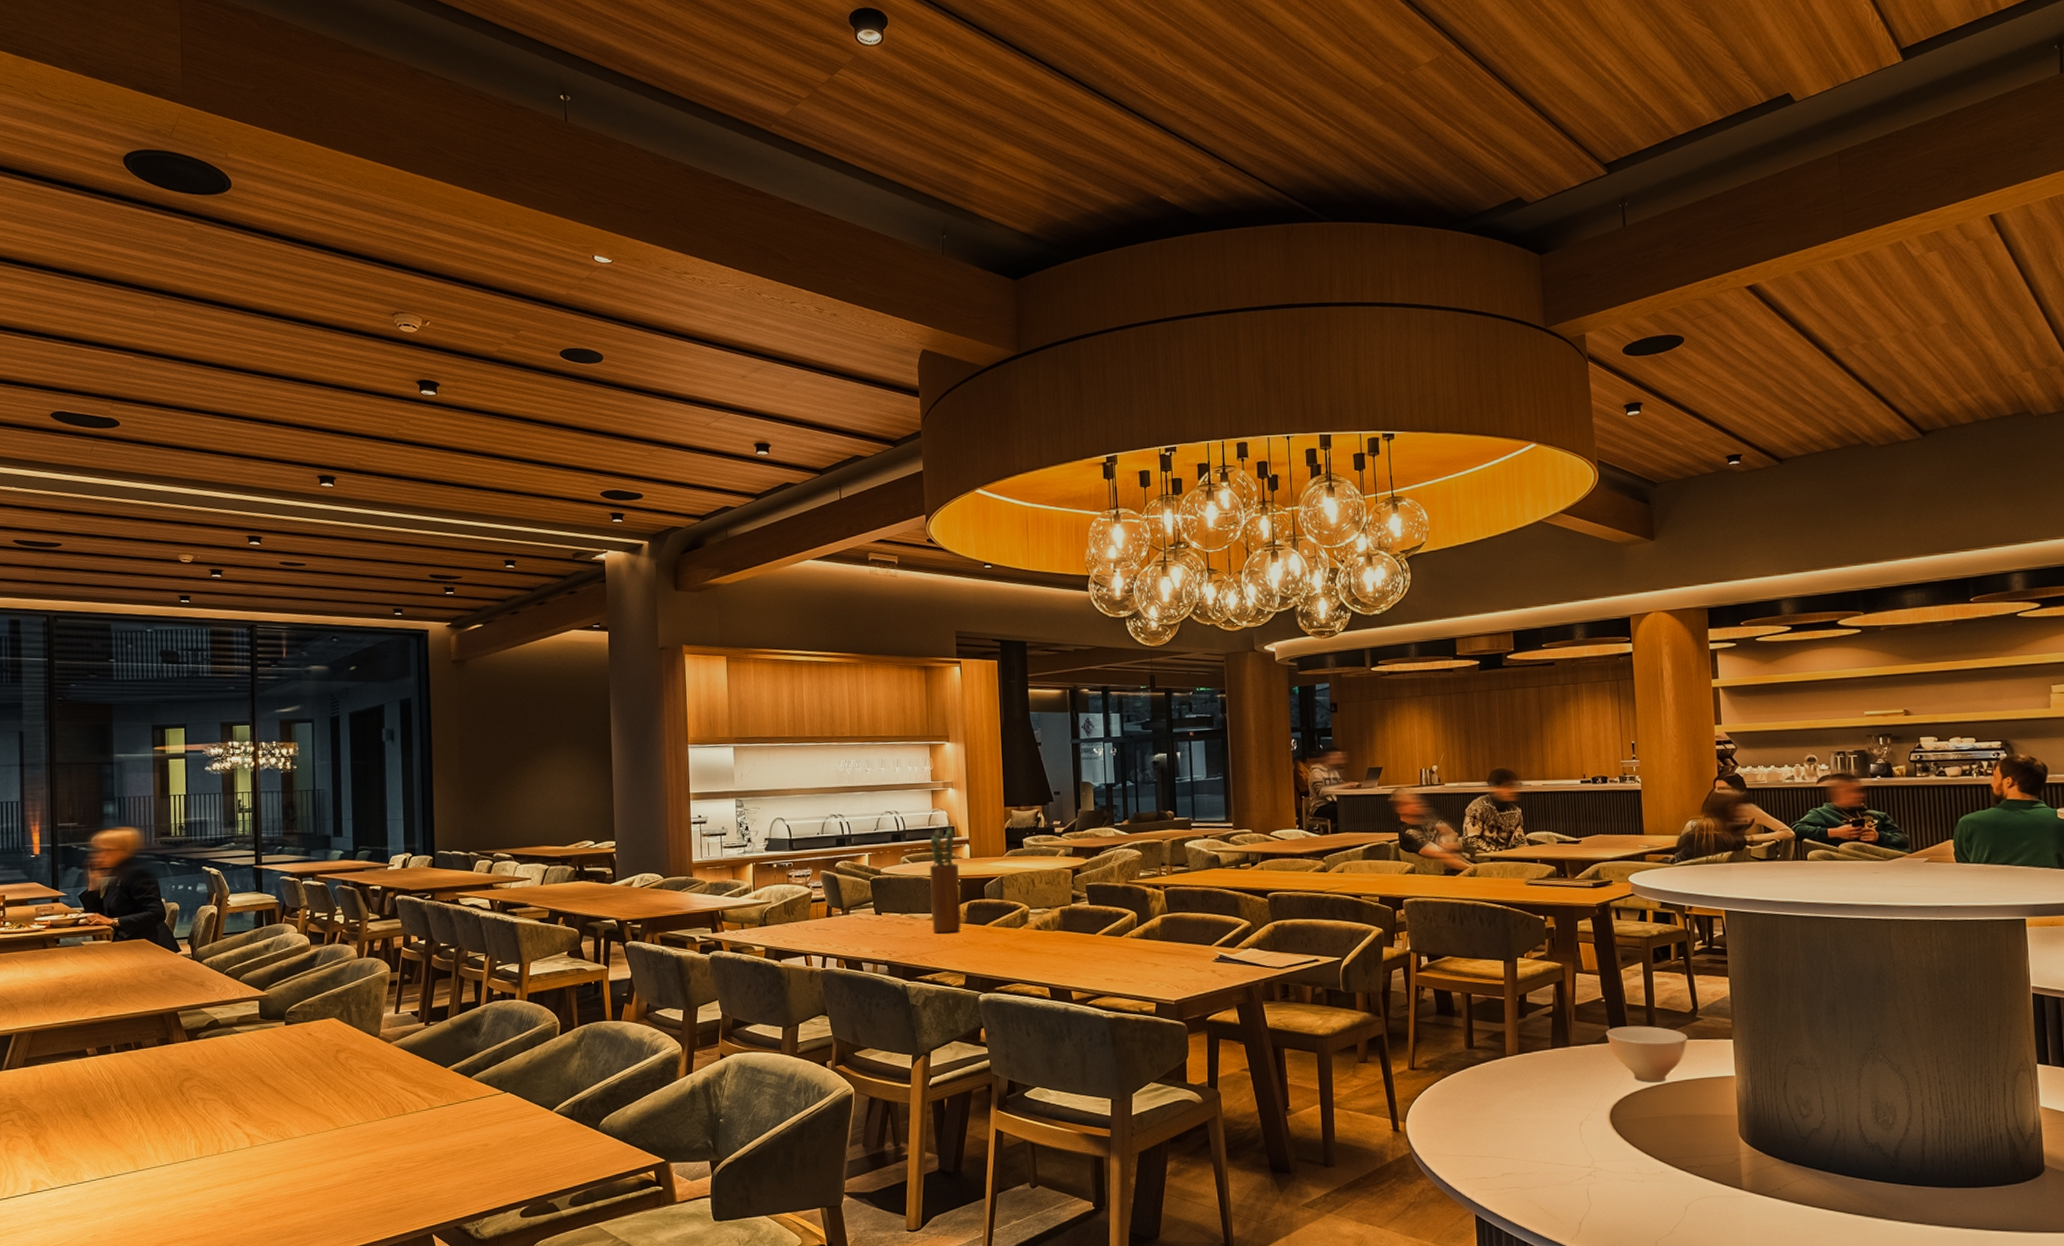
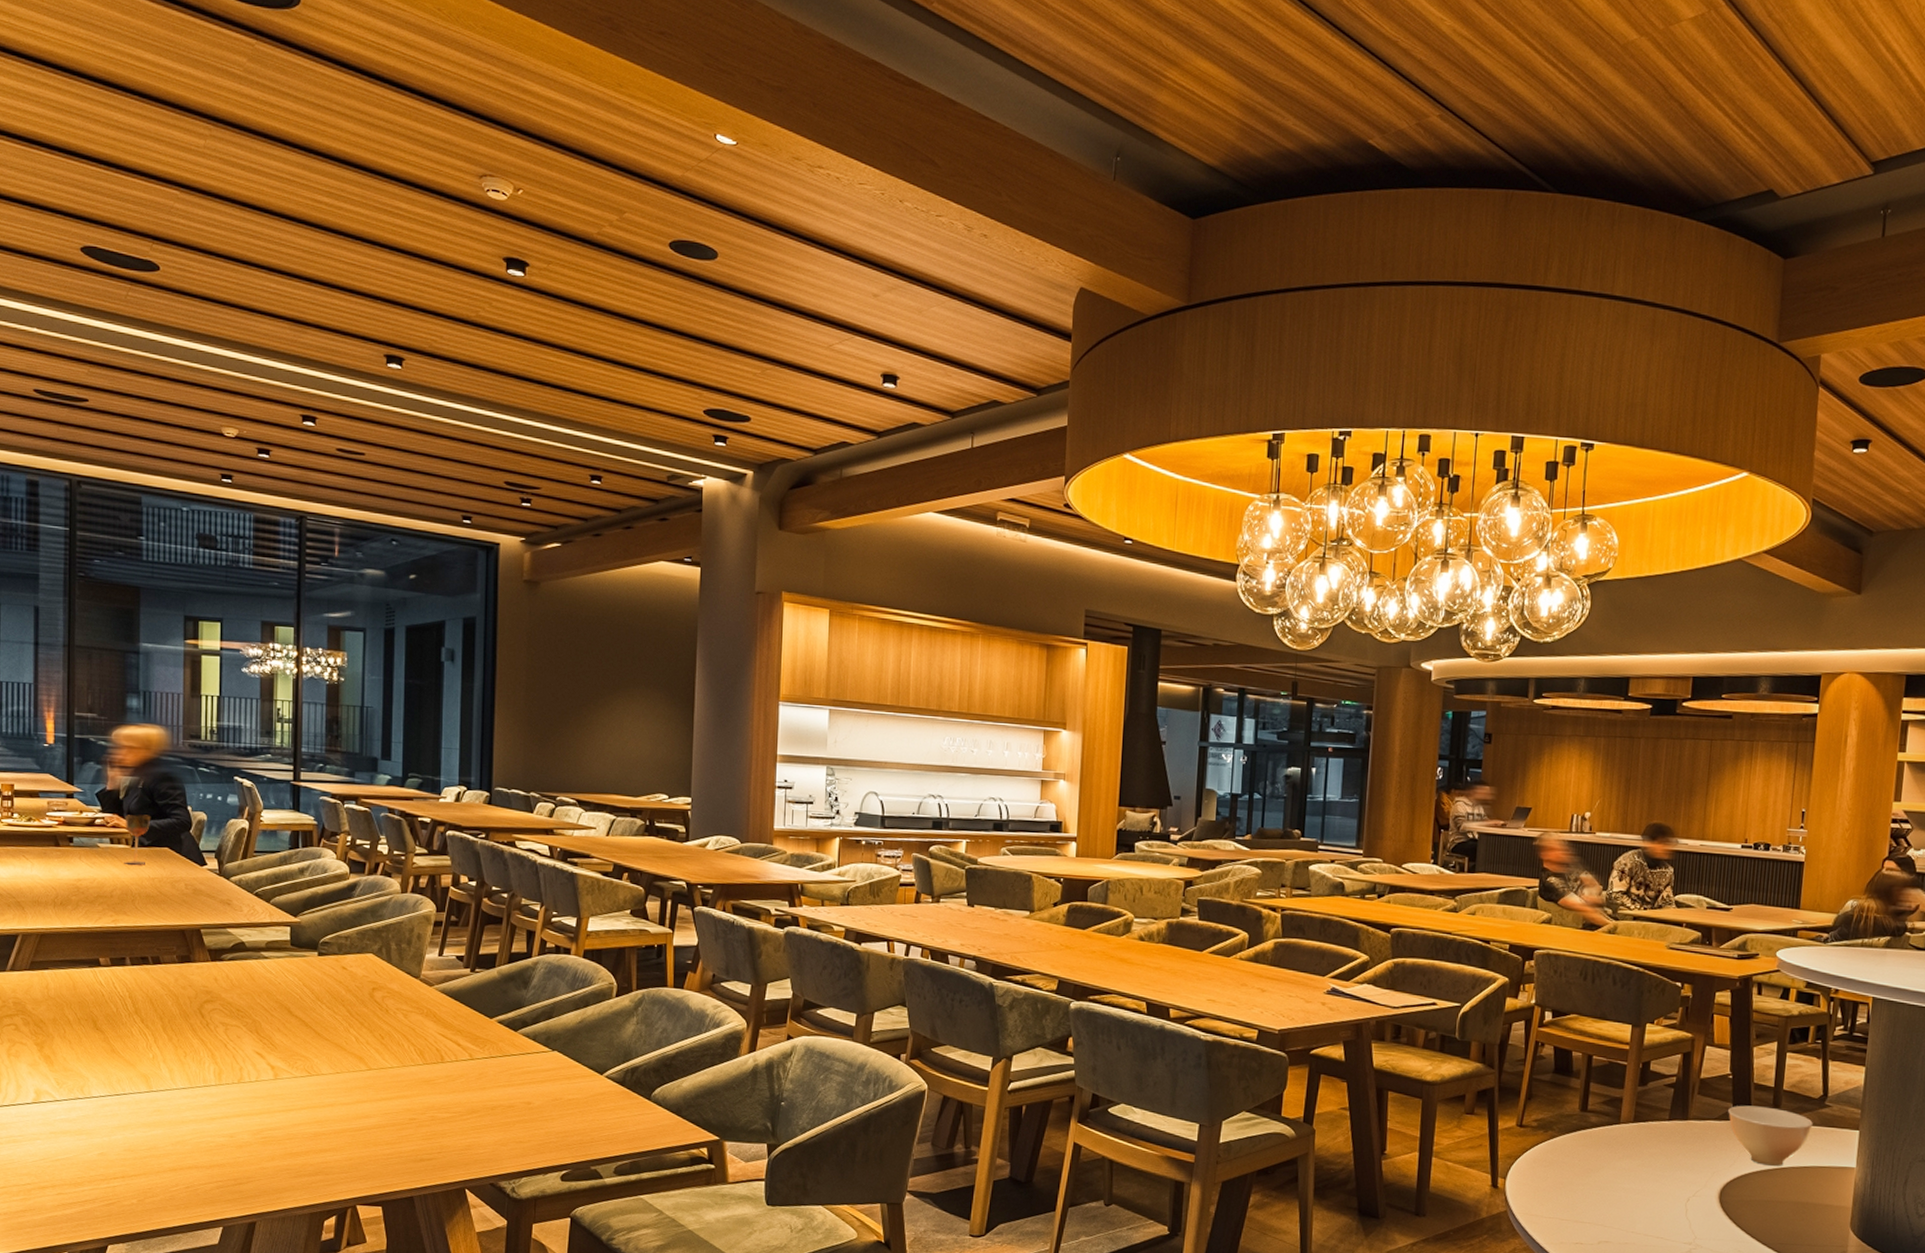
wineglass: none [105,910,128,958] -> present [124,814,150,865]
vase: present [929,817,961,934] -> none [1027,811,1062,934]

